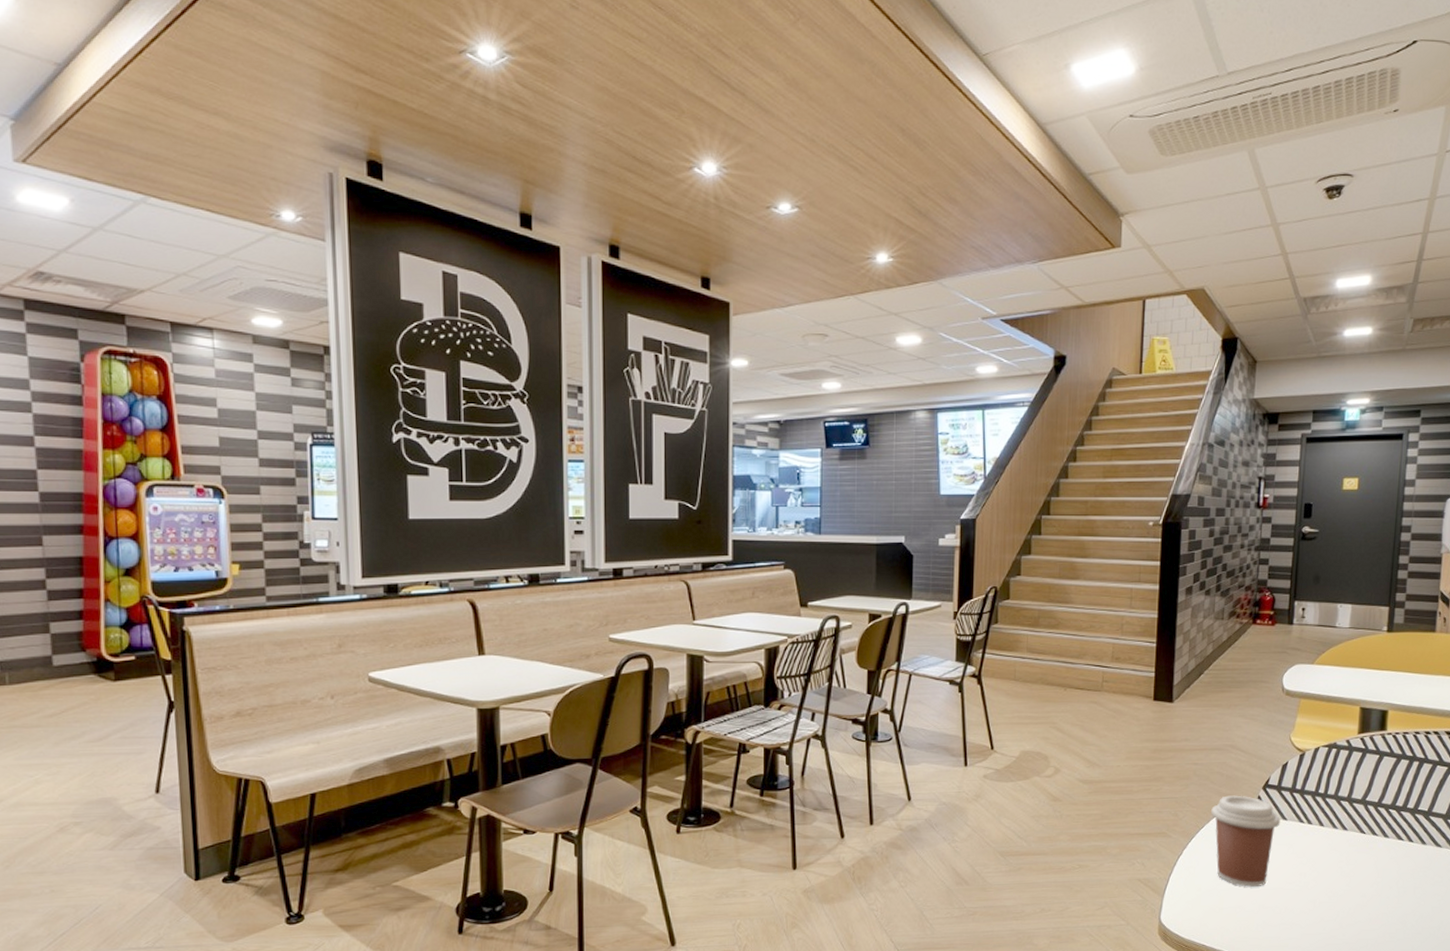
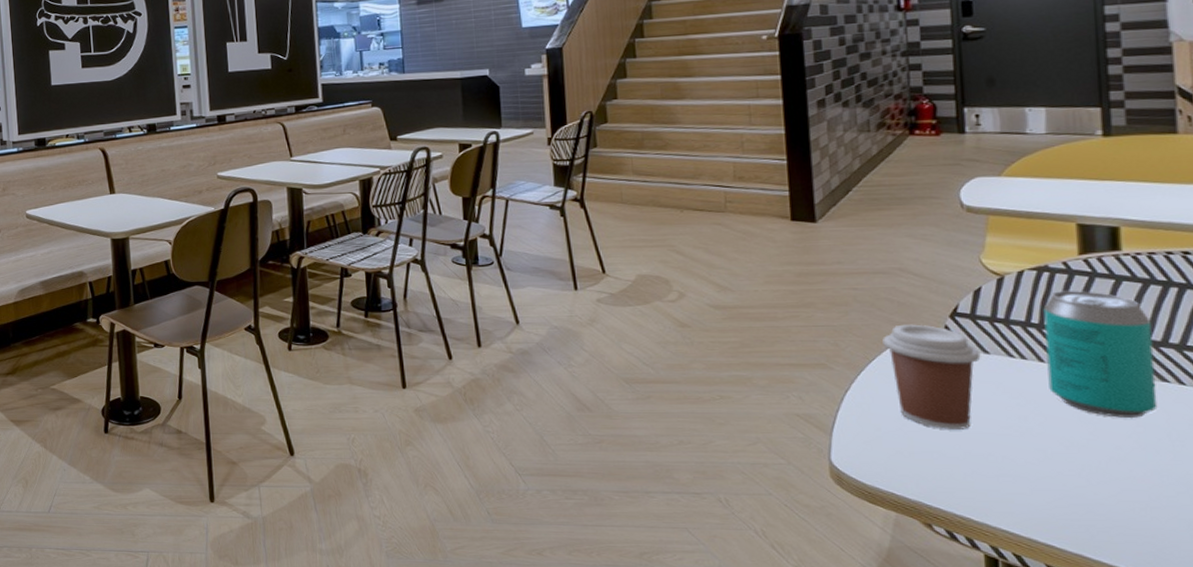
beverage can: none [1324,765,1398,872] -> present [1043,291,1158,419]

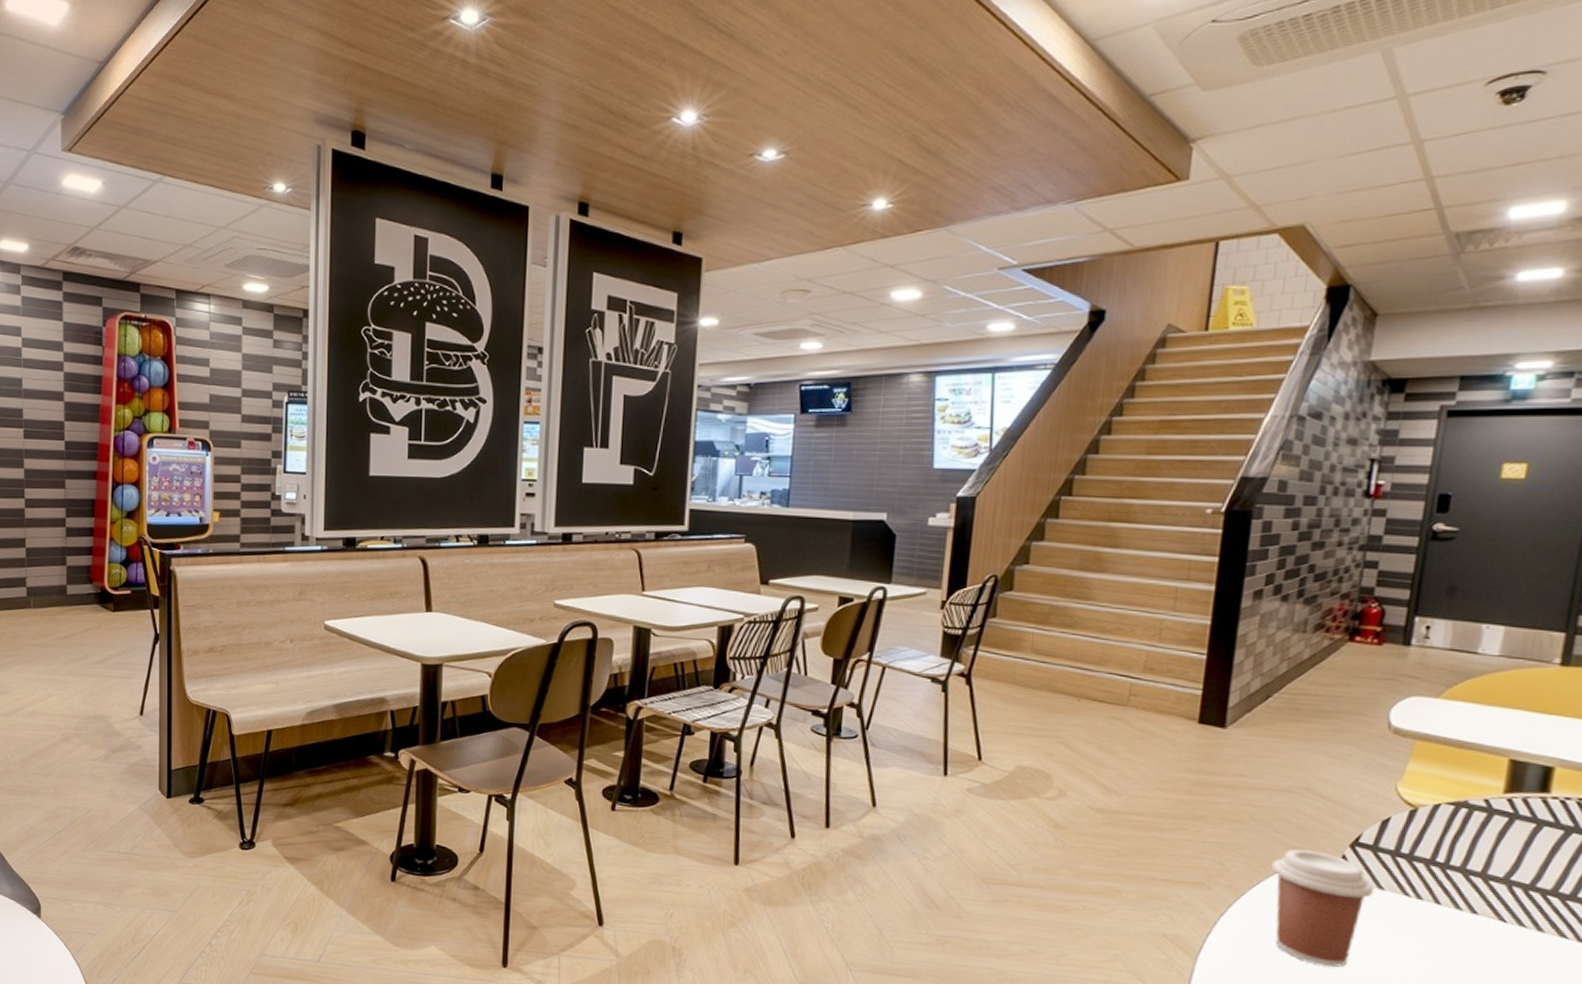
beverage can: present [1043,291,1158,419] -> none [1439,830,1565,973]

